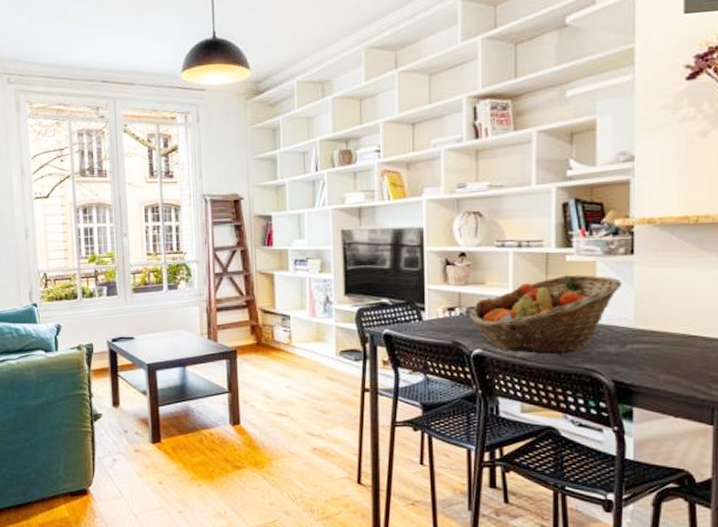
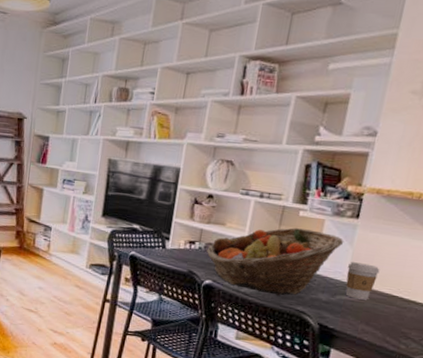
coffee cup: none [633,304,670,346] -> present [346,262,380,300]

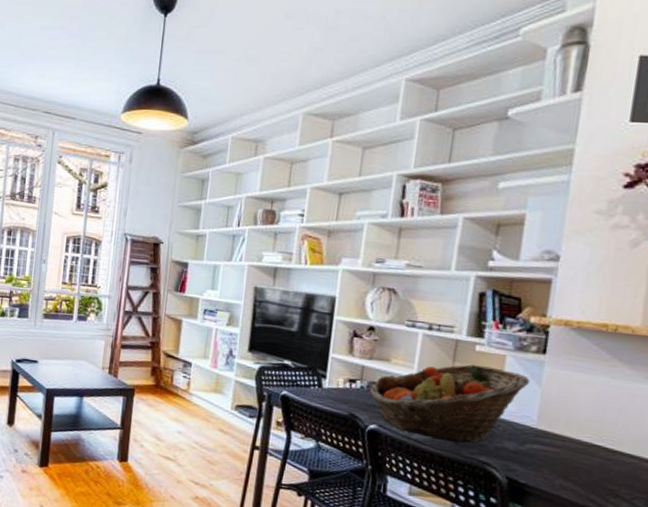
coffee cup: present [346,262,380,300] -> none [536,404,576,450]

